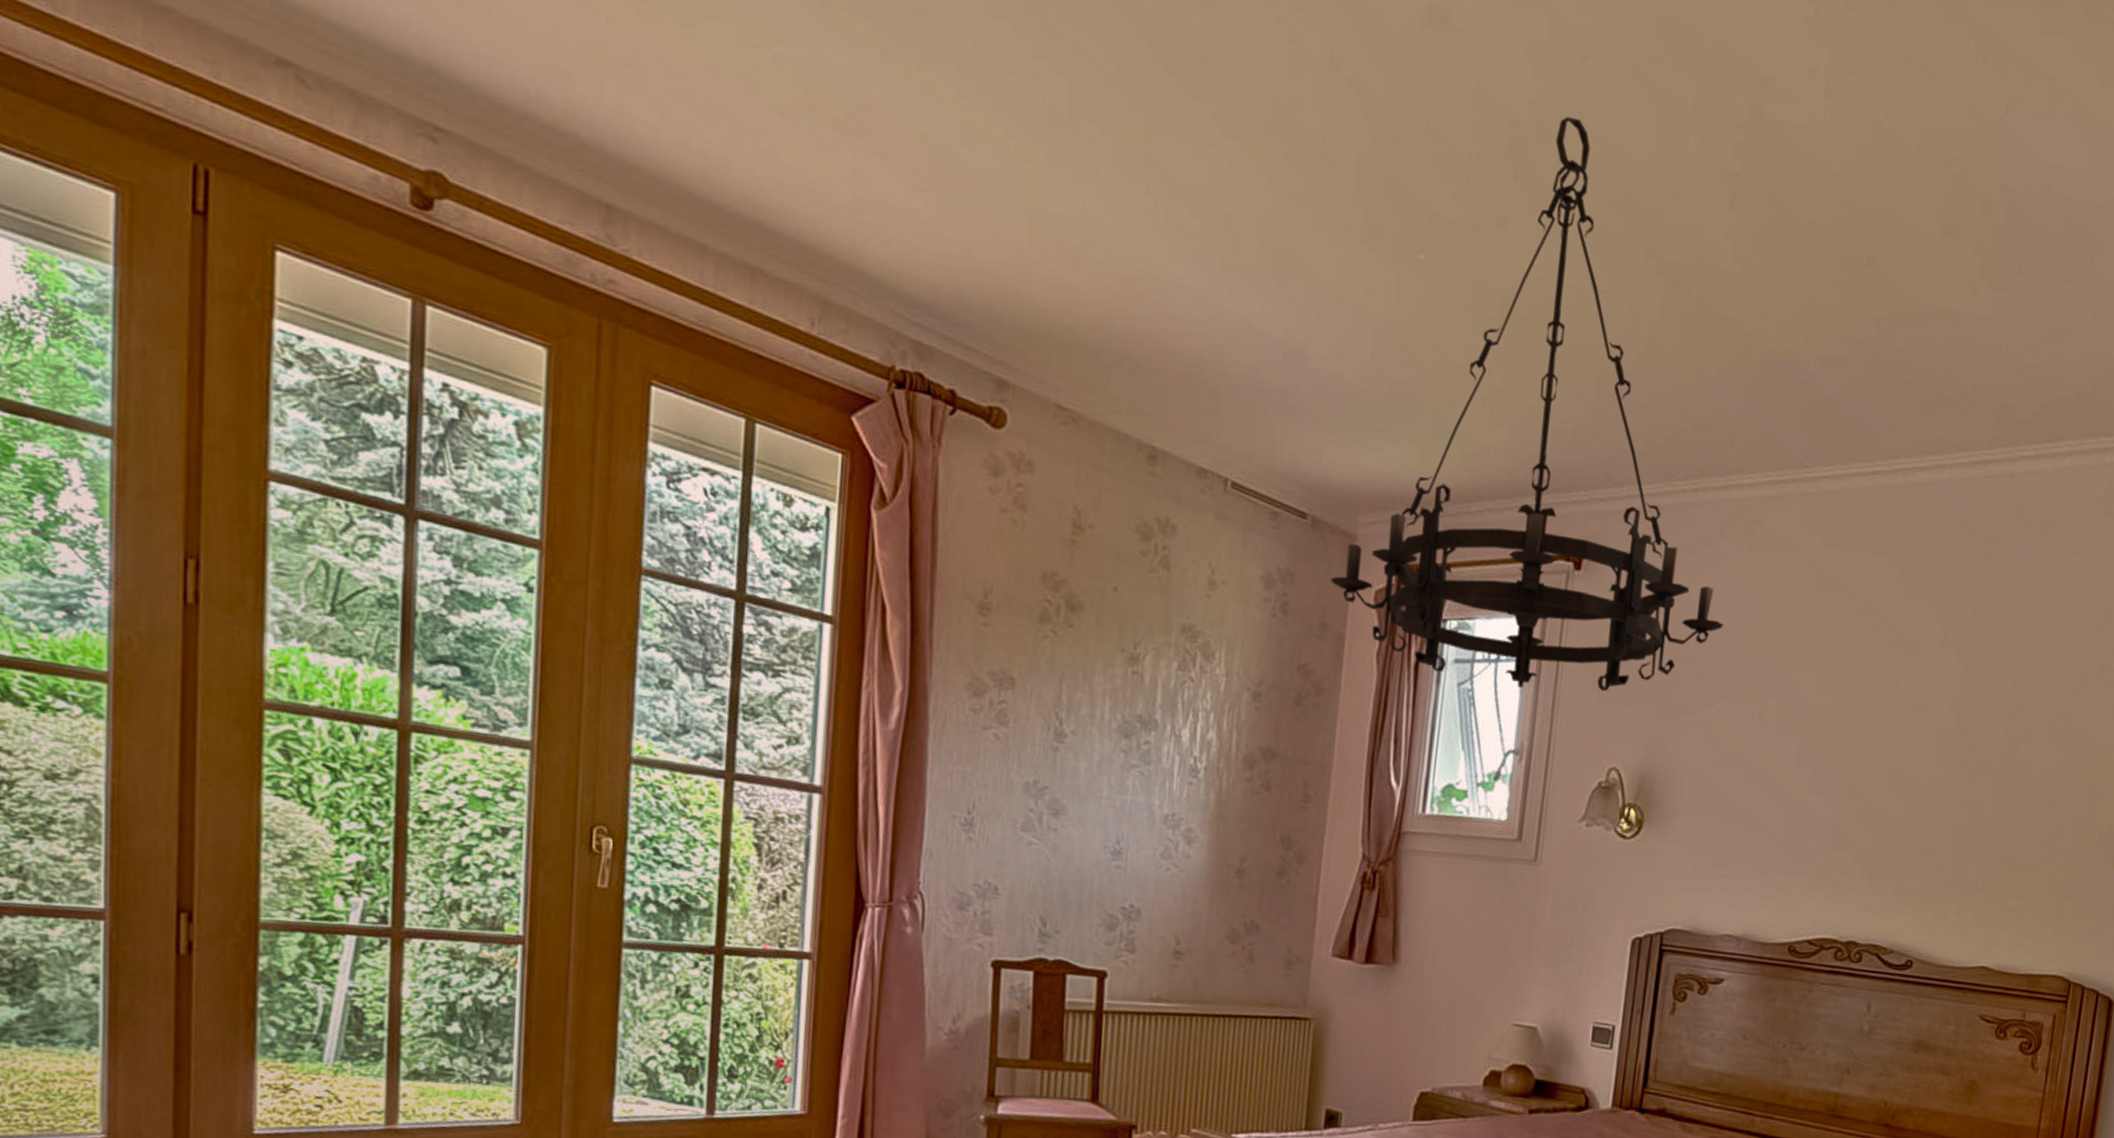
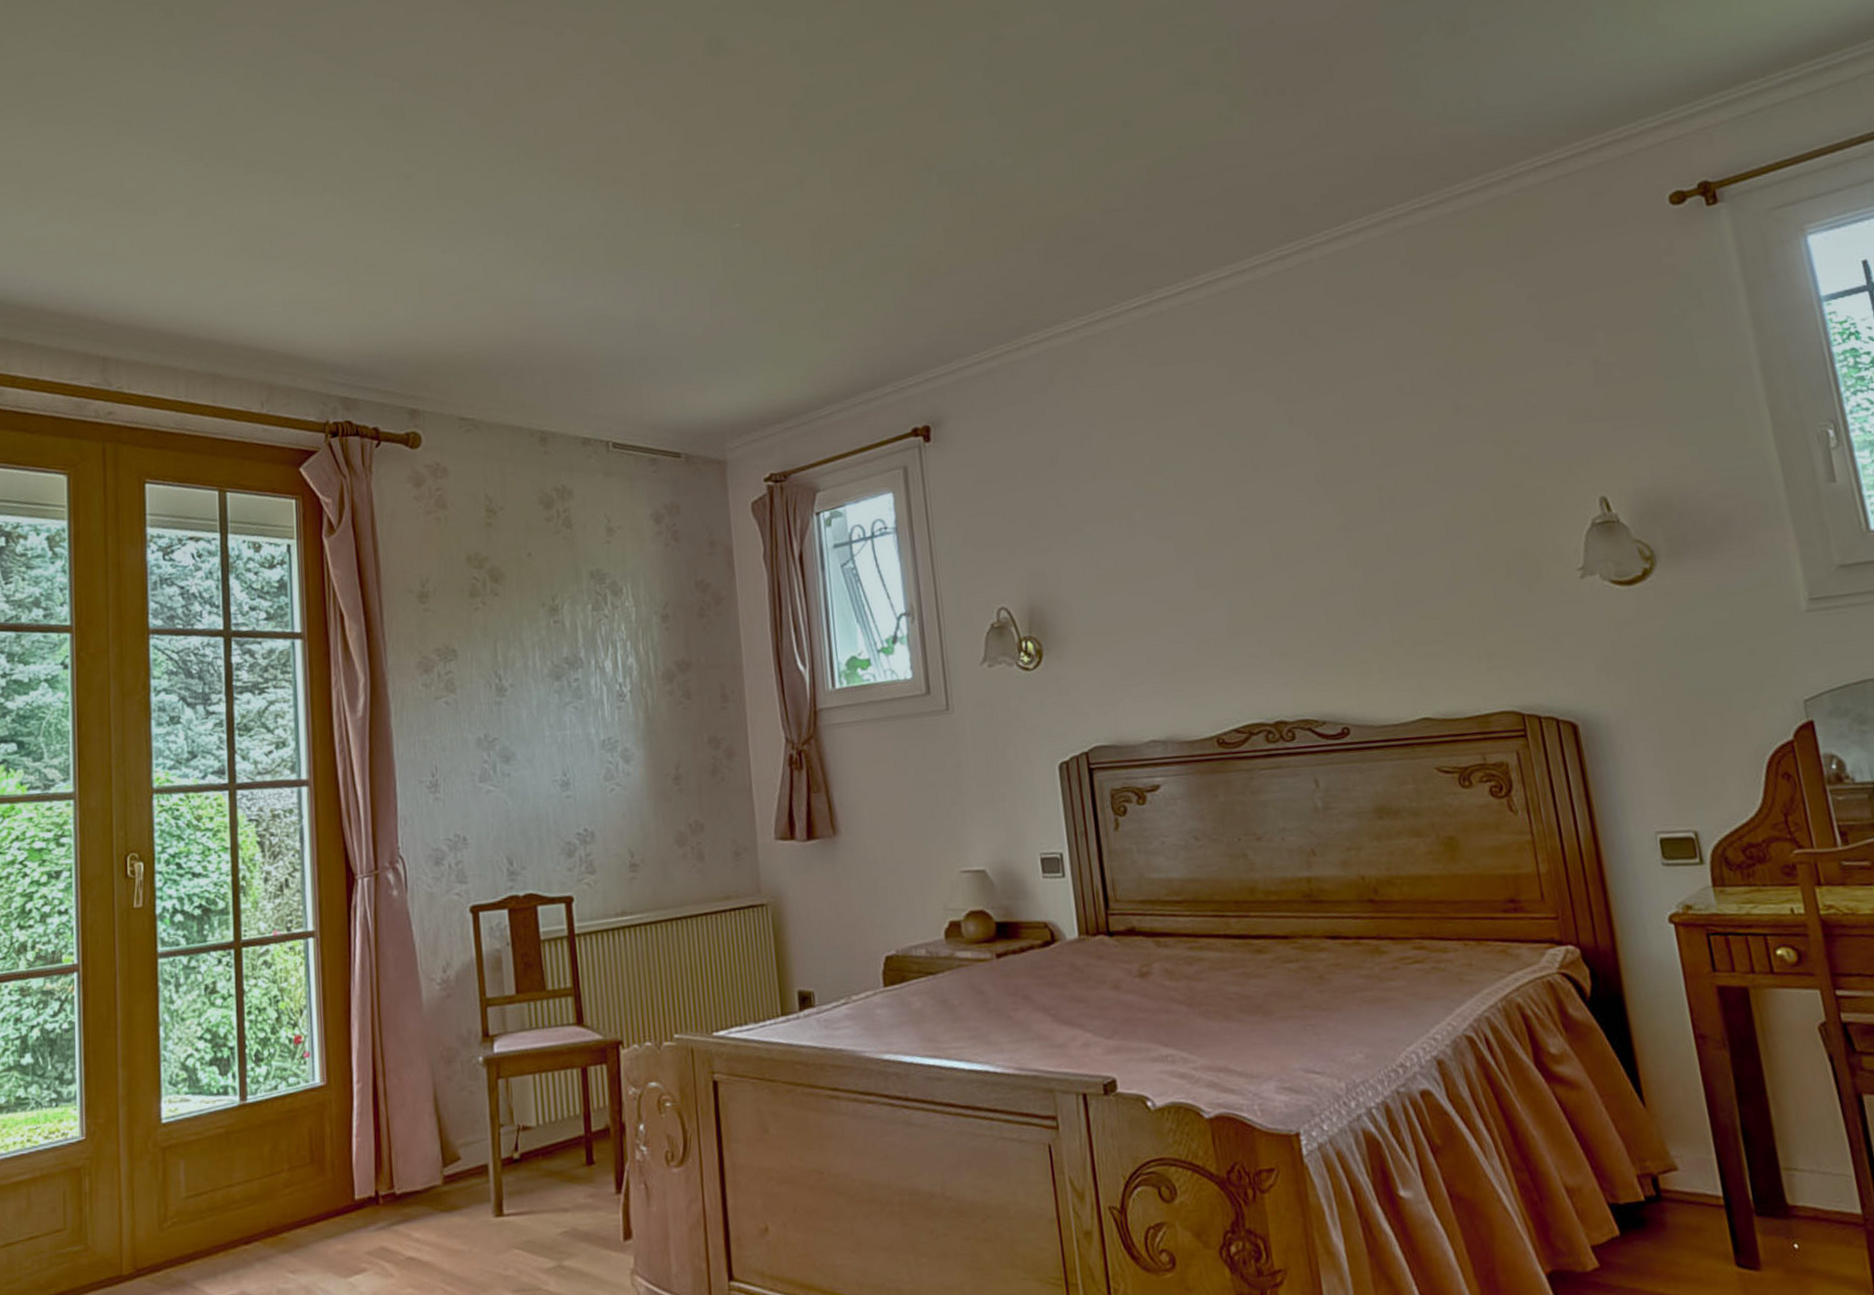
chandelier: present [1330,116,1724,692] -> none [711,86,1074,560]

